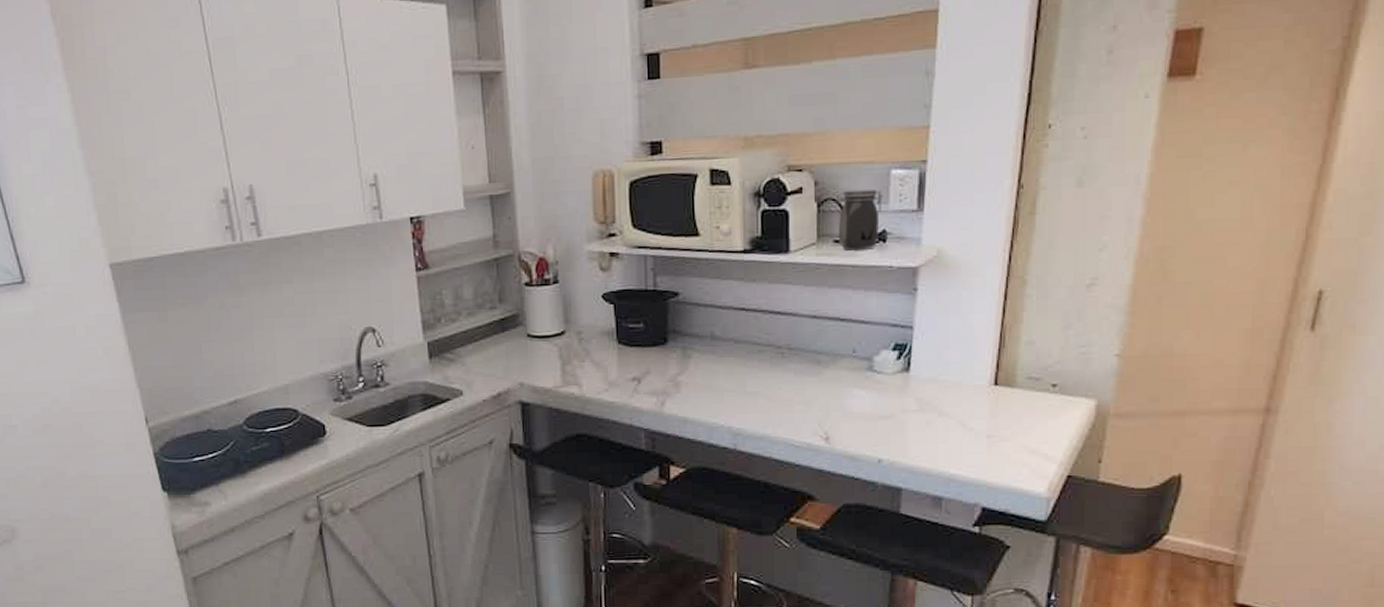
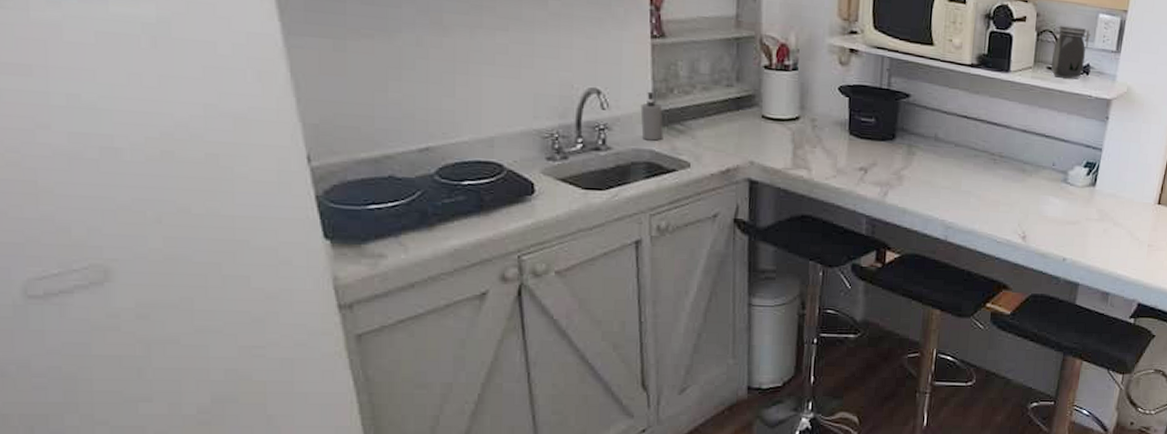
soap dispenser: none [407,323,435,372] -> present [636,91,664,141]

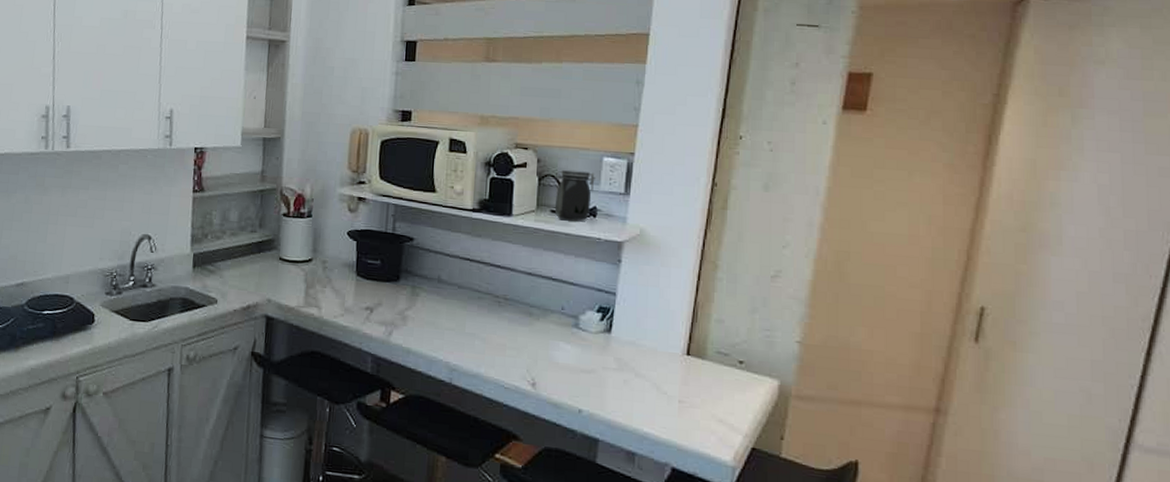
soap dispenser: present [636,91,664,141] -> none [178,237,198,280]

